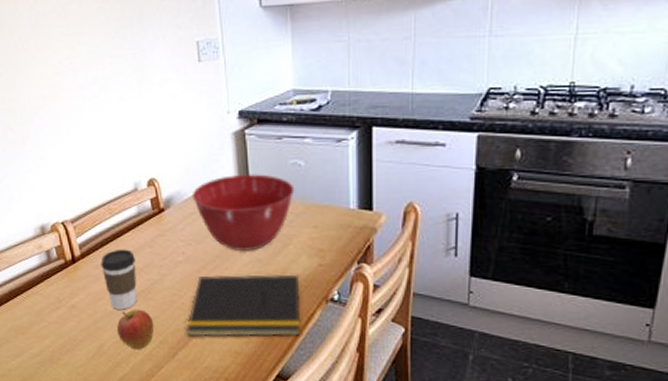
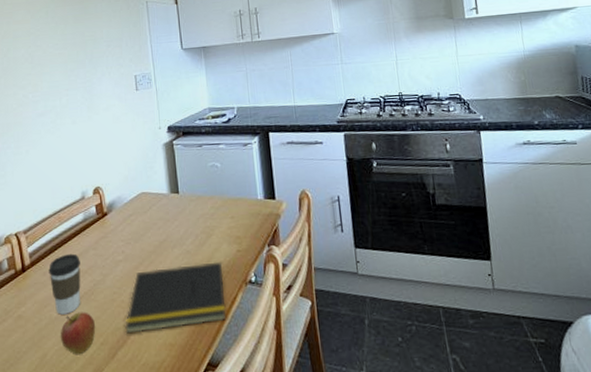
mixing bowl: present [191,174,295,252] -> none [130,176,214,246]

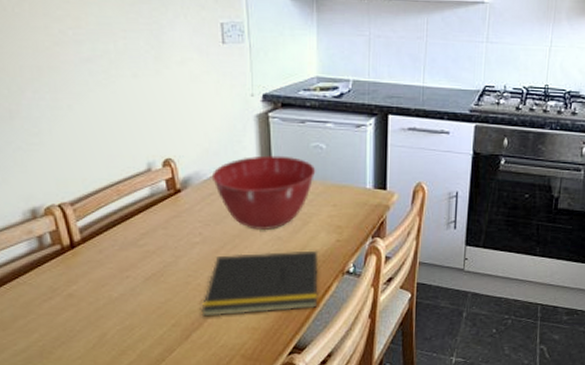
coffee cup: present [48,253,81,315] -> none [105,231,148,295]
fruit: present [60,312,96,355] -> none [122,293,166,336]
mixing bowl: none [130,176,214,246] -> present [211,155,316,231]

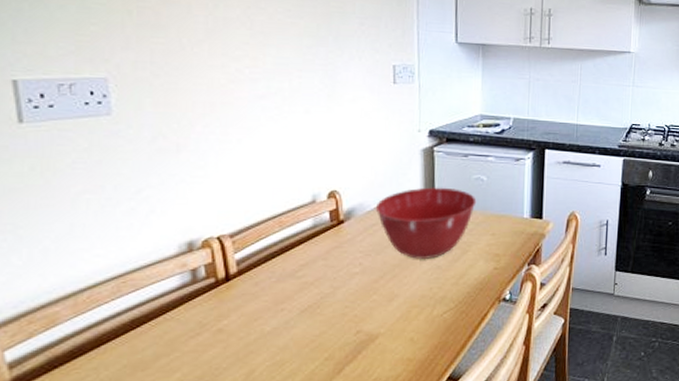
notepad: present [201,250,318,317] -> none [356,278,476,349]

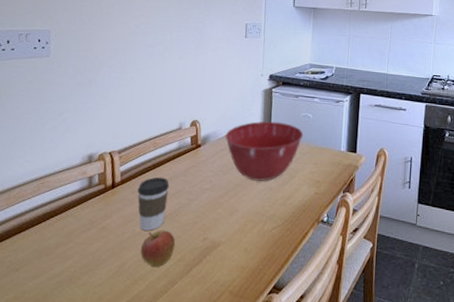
coffee cup: none [262,263,305,329] -> present [137,177,169,231]
fruit: none [273,326,320,371] -> present [140,230,176,268]

